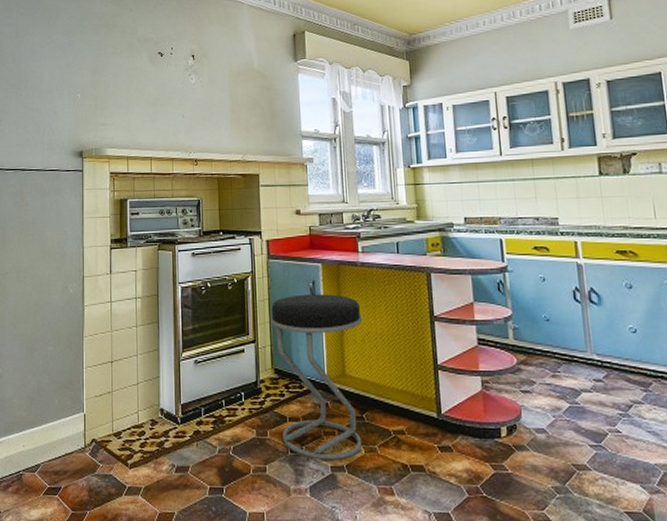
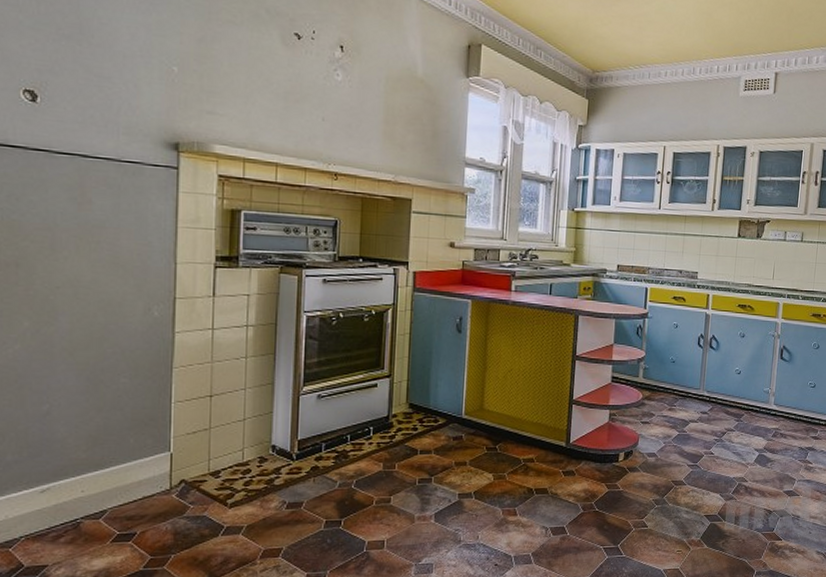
stool: present [270,294,363,461] -> none [410,330,508,489]

